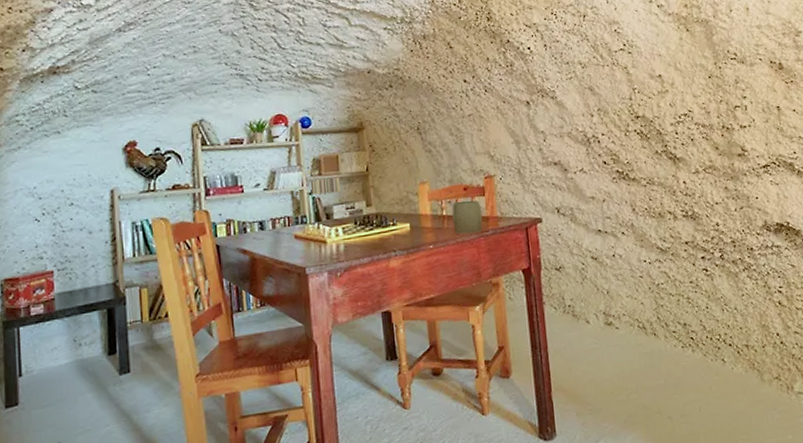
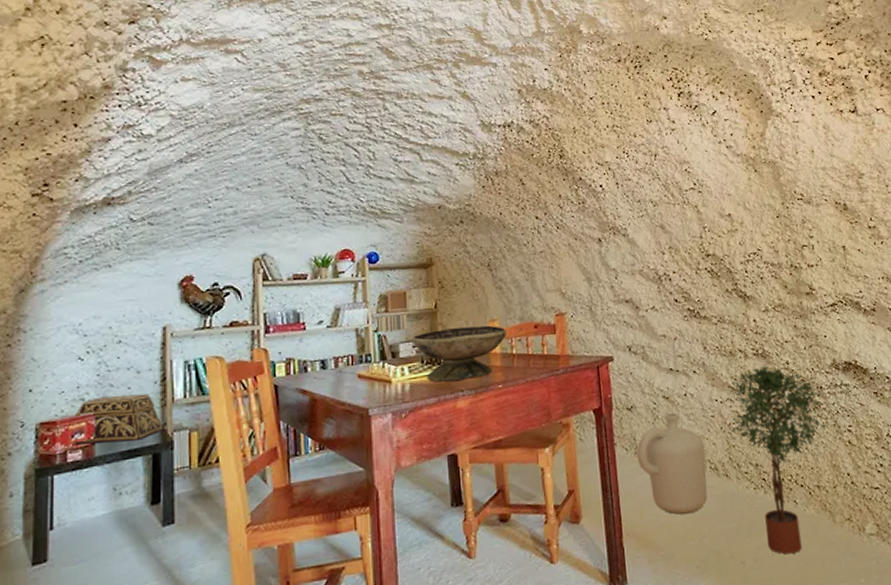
decorative box: none [34,252,116,300] -> present [72,393,163,446]
decorative bowl: none [345,187,437,243] -> present [411,325,507,382]
mug: present [451,200,483,235] -> none [521,338,554,374]
water jug: none [565,273,636,371] -> present [636,412,708,515]
potted tree: none [660,226,757,411] -> present [731,365,827,555]

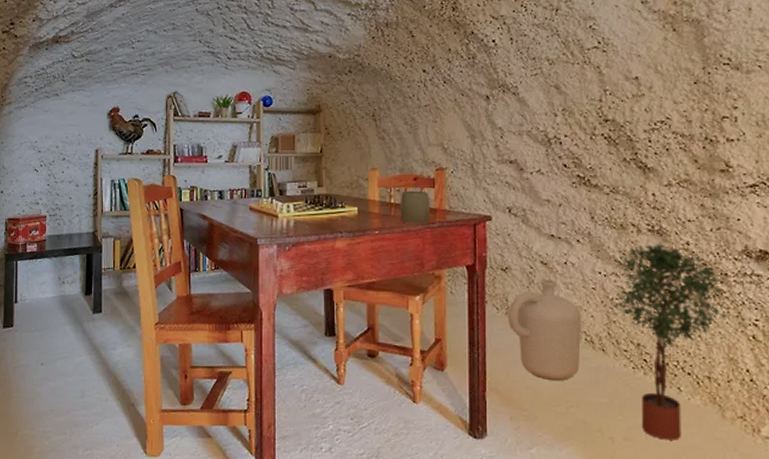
decorative box: present [72,393,163,446] -> none [30,203,95,241]
decorative bowl: present [411,325,507,382] -> none [298,173,386,222]
mug: none [521,338,554,374] -> present [400,190,431,224]

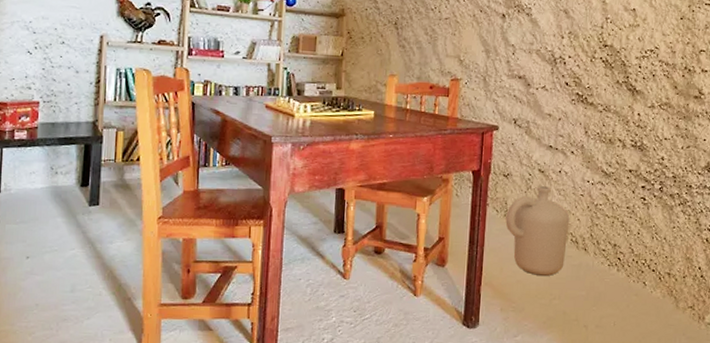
books: present [252,147,295,171] -> none [271,46,316,72]
mug: present [400,190,431,224] -> none [414,98,444,130]
potted tree: present [614,243,728,440] -> none [597,157,689,327]

